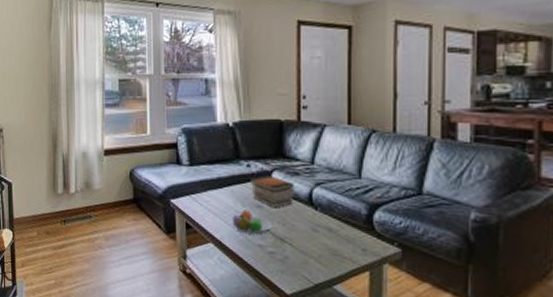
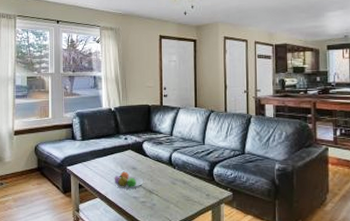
book stack: present [249,175,295,209] -> none [127,145,159,169]

